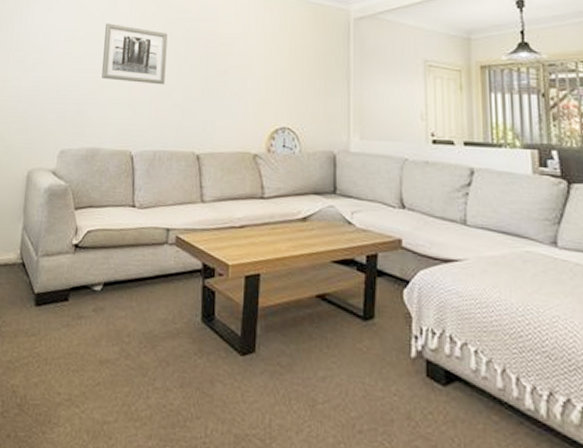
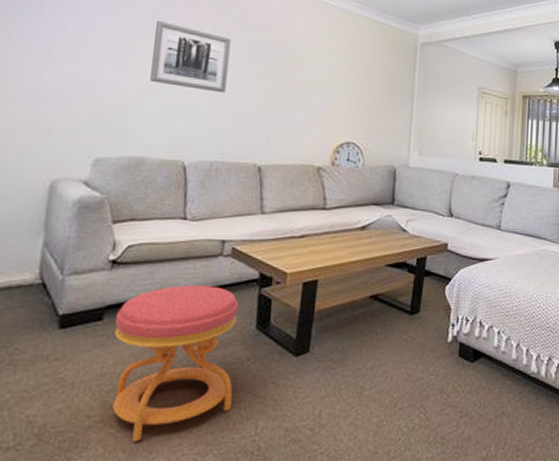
stool: none [77,272,185,426] -> present [112,285,239,443]

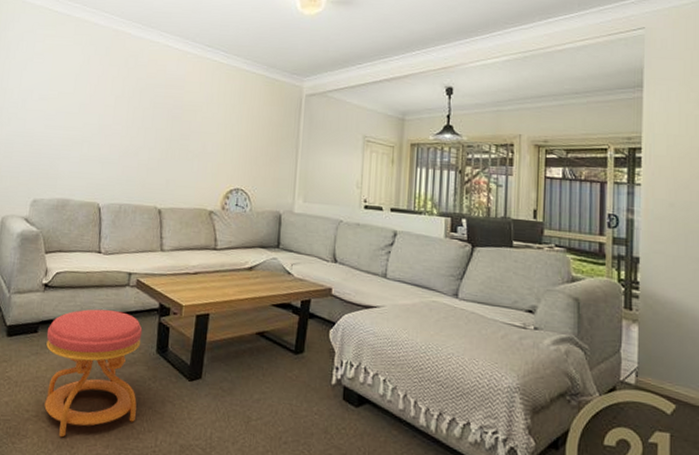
wall art: present [150,21,231,93] -> none [73,85,137,145]

